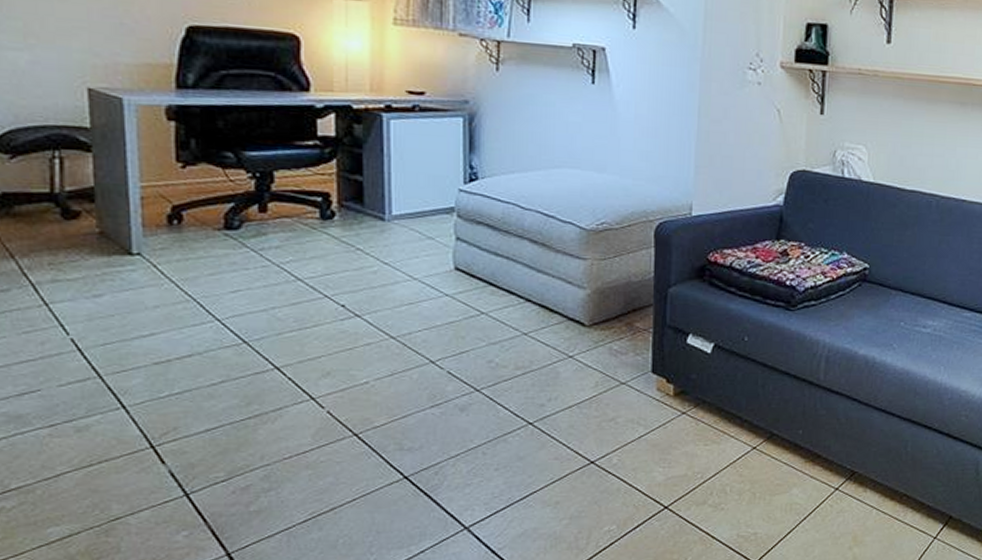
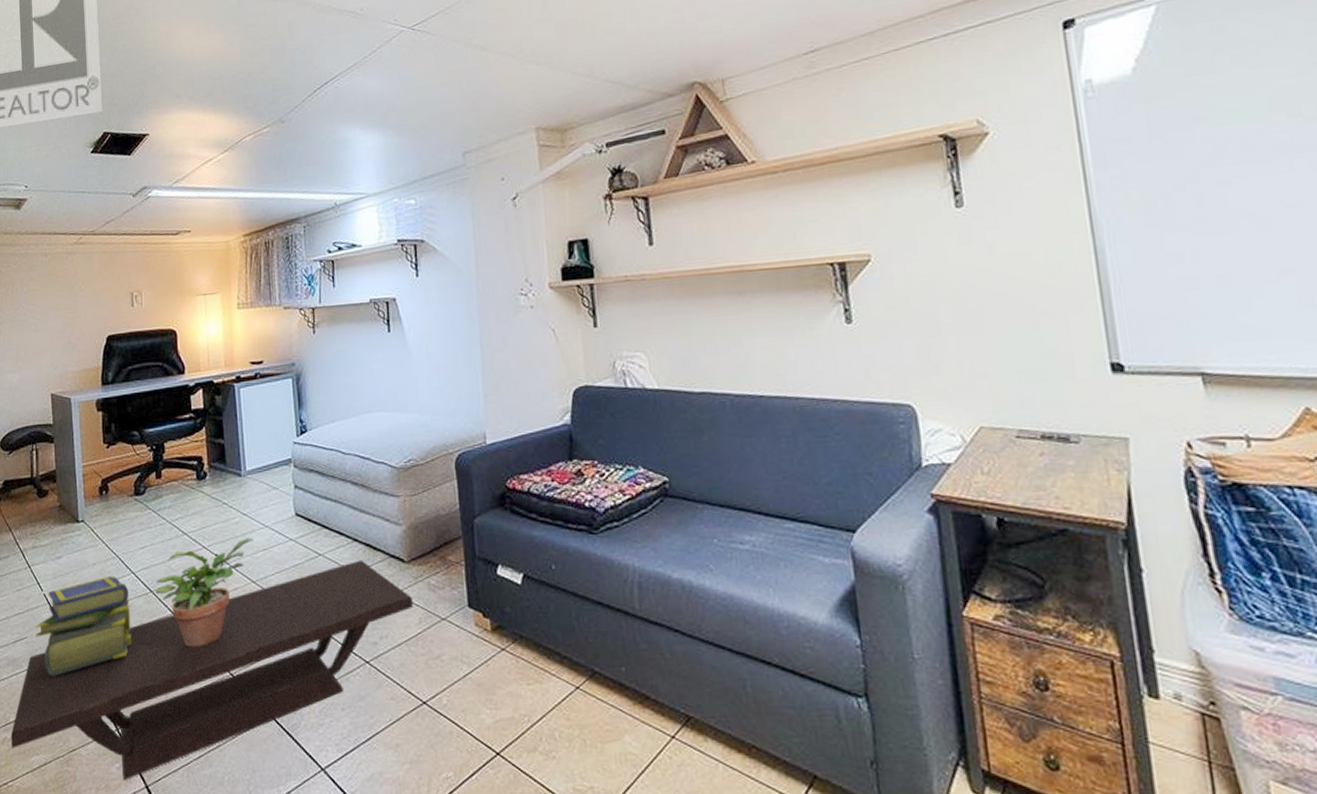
coffee table: none [11,321,590,550] -> present [10,560,413,781]
stack of books: none [55,321,213,436] -> present [35,575,132,676]
potted plant: none [250,290,396,405] -> present [154,538,254,647]

